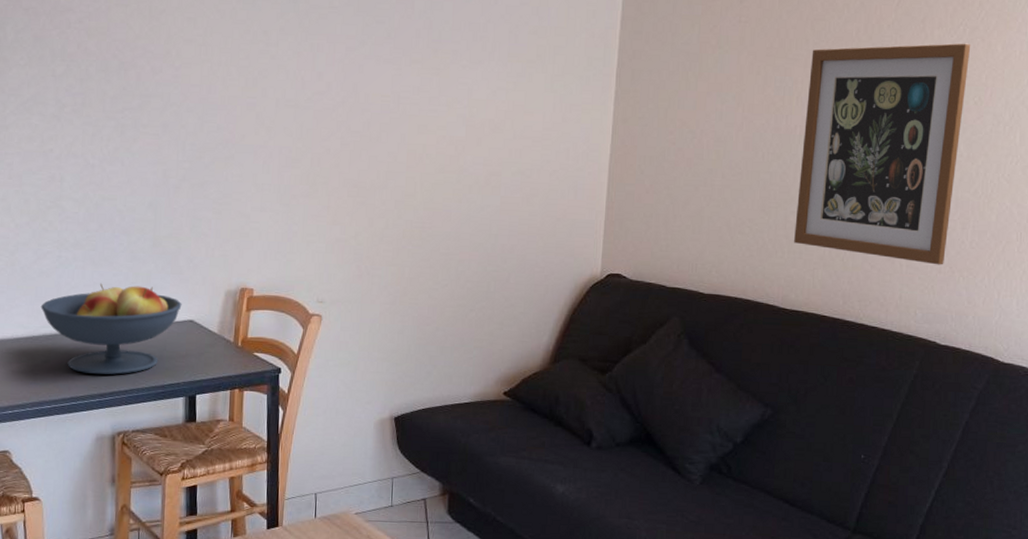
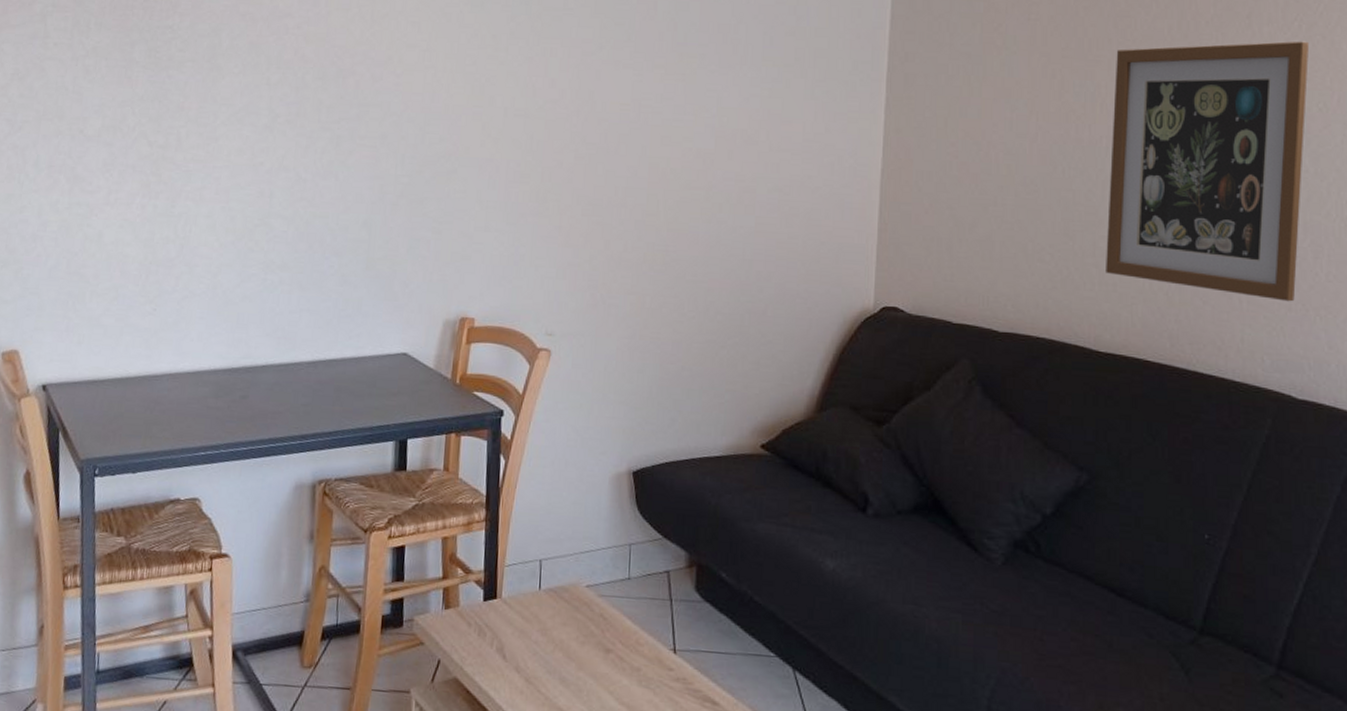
fruit bowl: present [40,283,182,375] -> none [241,309,395,414]

